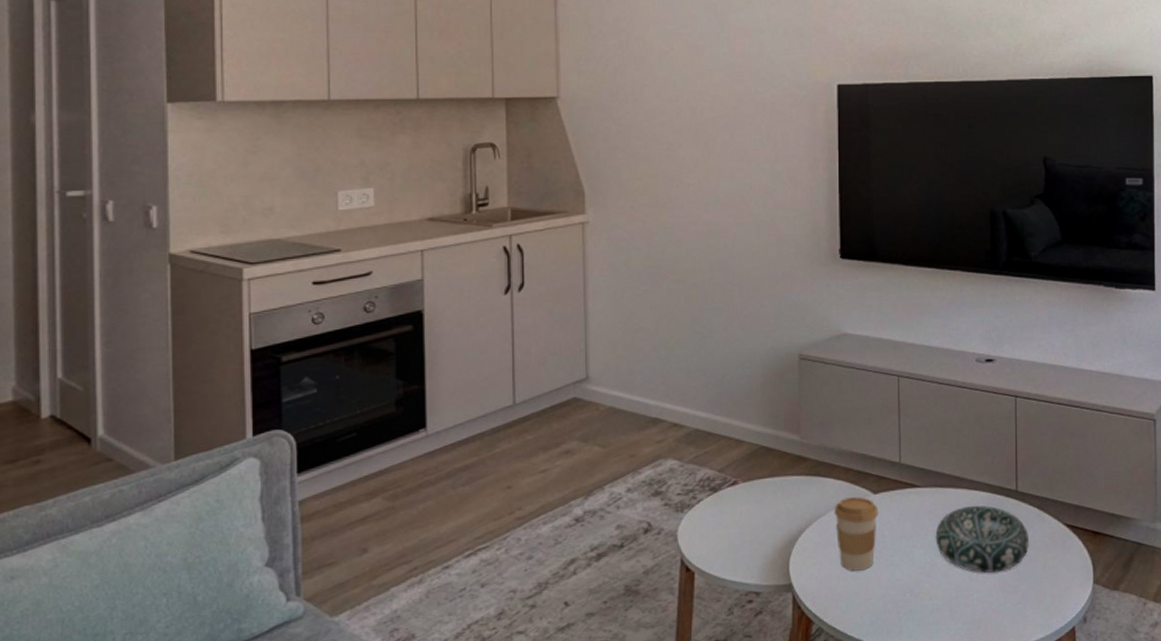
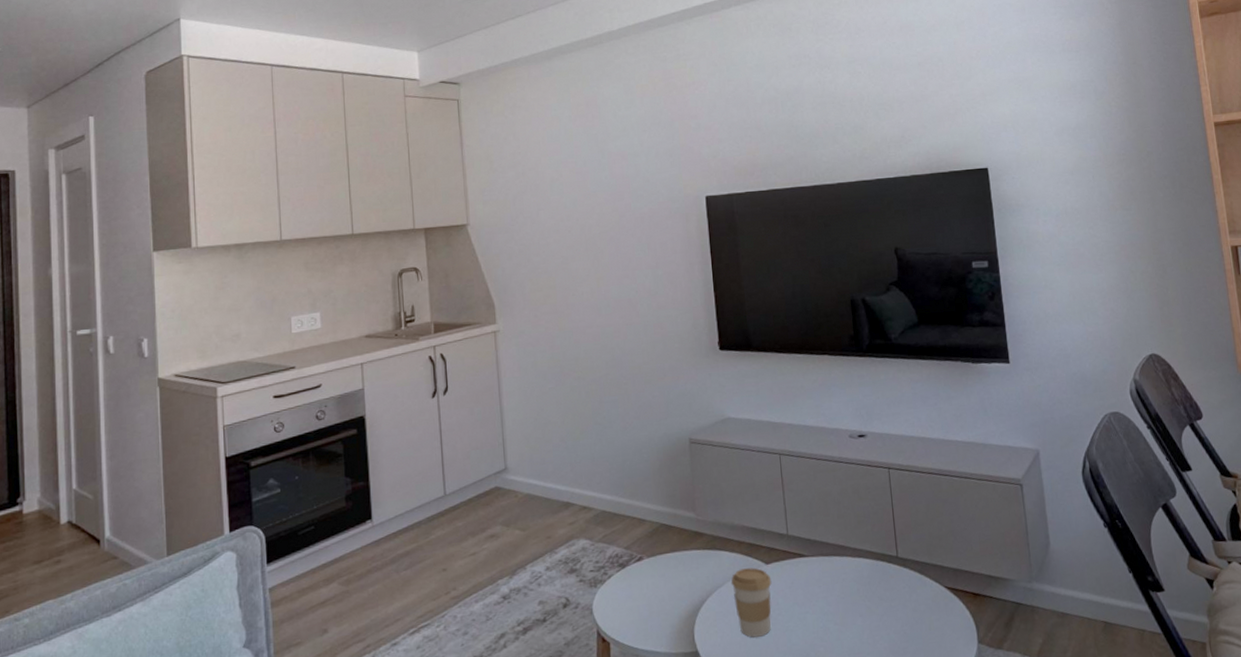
decorative bowl: present [935,505,1029,573] -> none [825,571,914,636]

